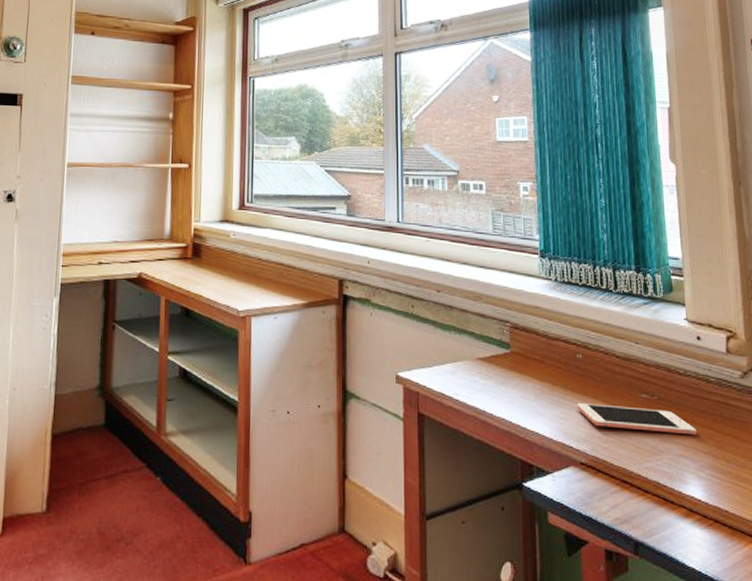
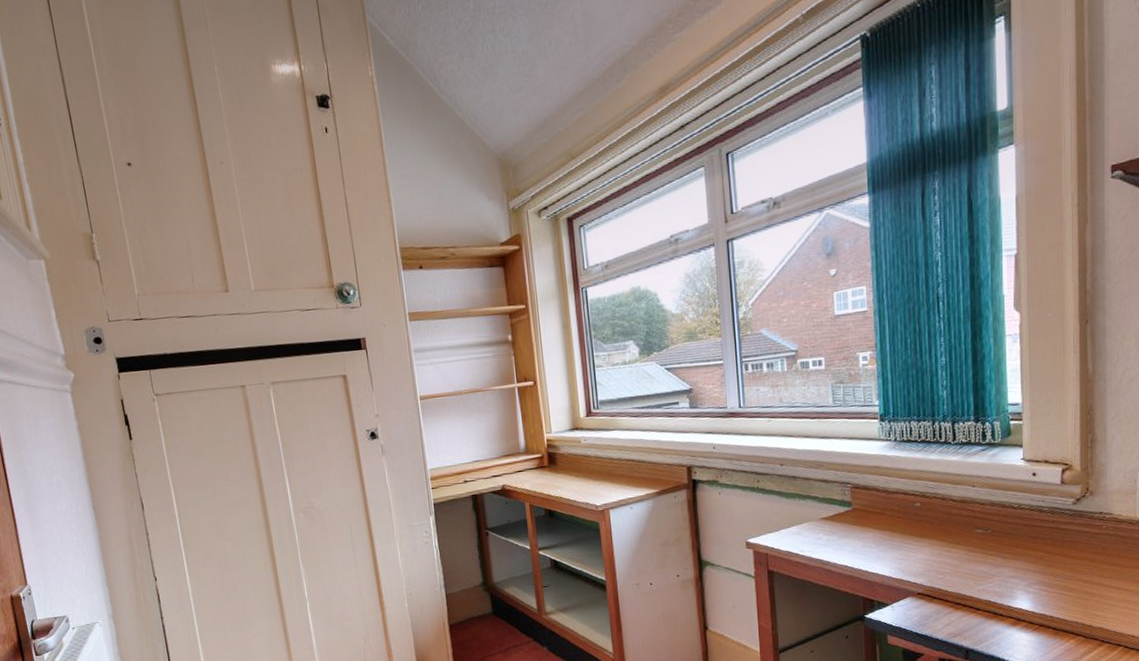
cell phone: present [576,403,697,435] -> none [914,540,1027,562]

